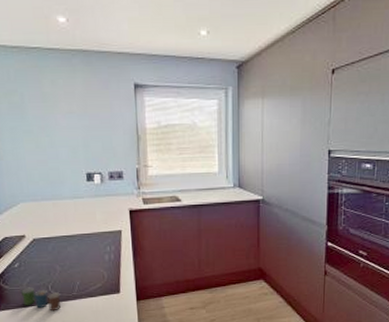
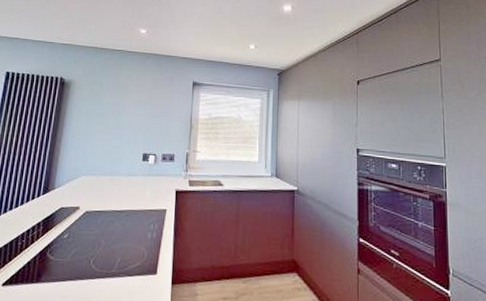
cup: present [21,287,61,312] -> none [63,260,100,289]

